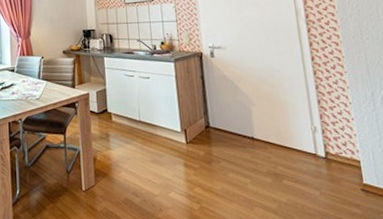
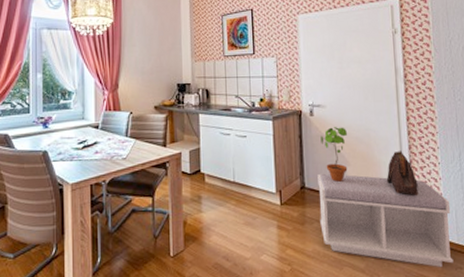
potted plant: none [222,67,253,121] -> present [320,127,348,182]
bench: none [222,113,375,211] -> present [317,173,454,267]
handbag: none [294,90,330,136] -> present [386,150,418,196]

